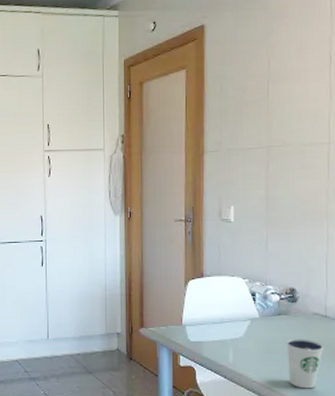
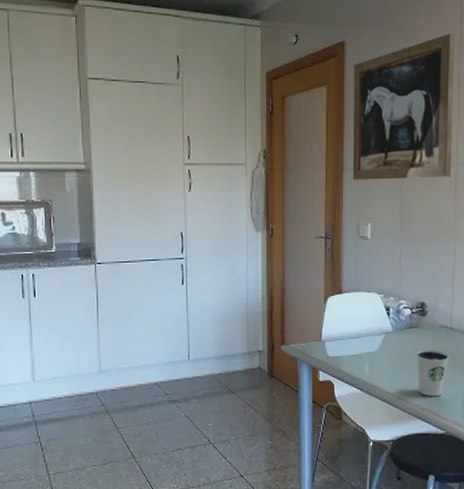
wall art: none [213,8,325,162] -> present [352,33,455,180]

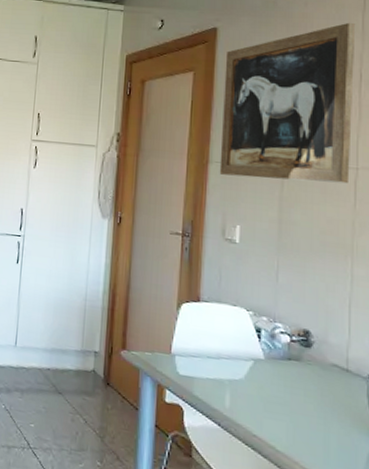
dixie cup: present [416,350,450,397] -> none [295,391,344,457]

